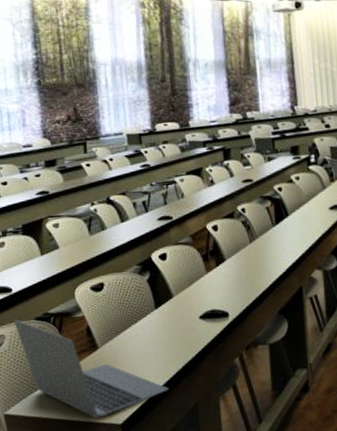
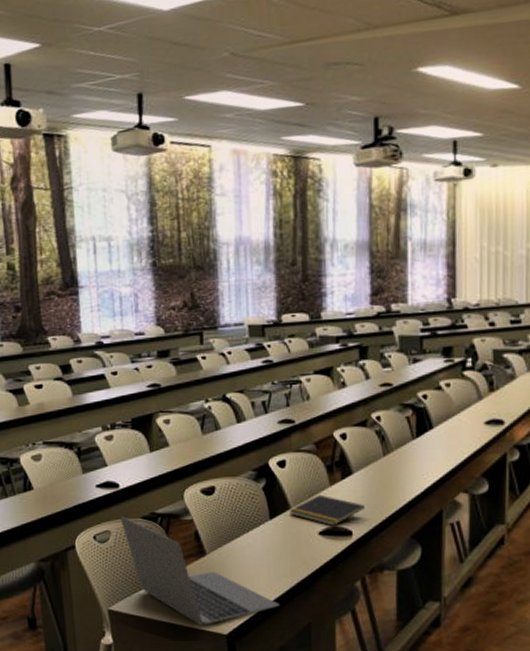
notepad: none [172,282,238,310] -> present [289,494,365,526]

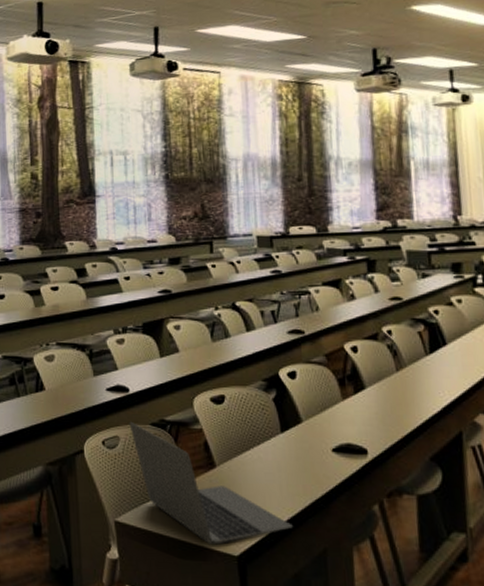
notepad: present [289,494,365,526] -> none [301,409,379,443]

